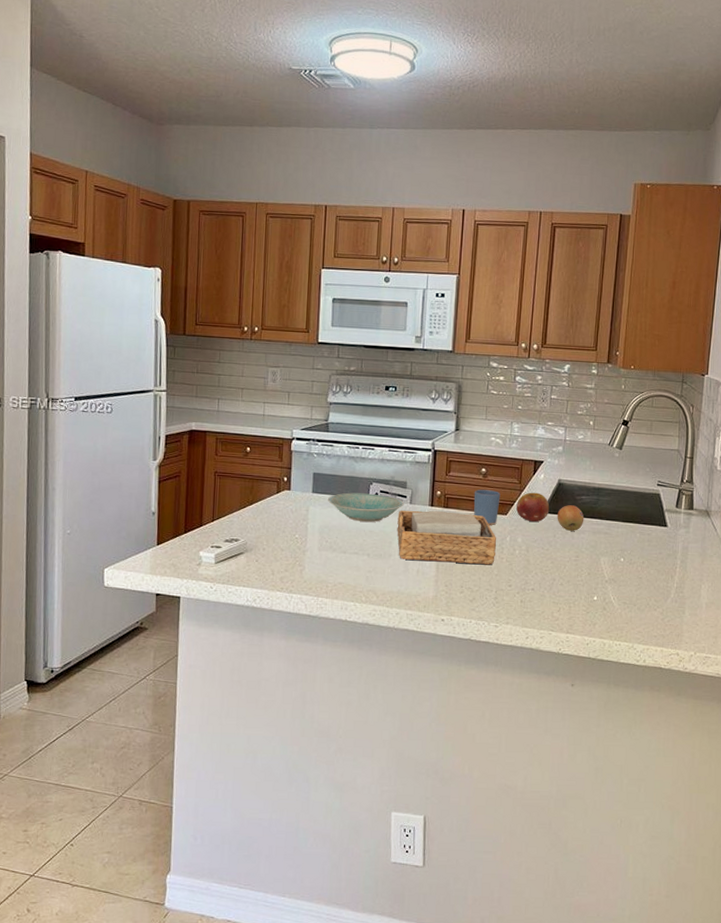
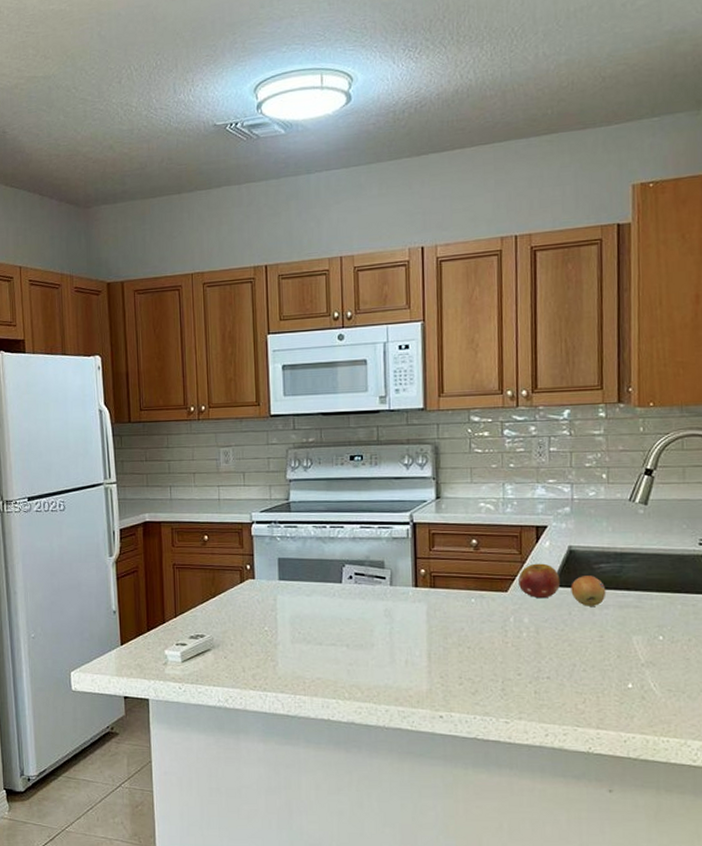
bowl: present [327,492,404,522] -> none [296,577,383,609]
napkin holder: present [397,510,497,565] -> none [377,592,499,652]
mug: present [473,489,501,525] -> none [465,563,498,605]

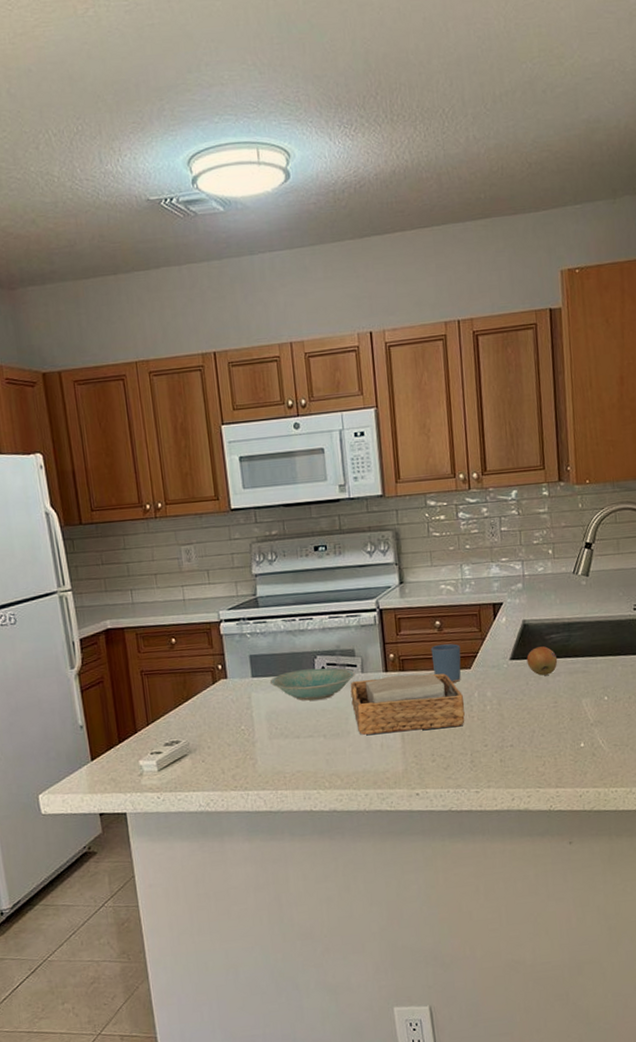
bowl: none [296,577,383,609] -> present [269,668,355,701]
napkin holder: none [377,592,499,652] -> present [350,673,465,735]
mug: none [465,563,498,605] -> present [431,643,461,683]
fruit: present [518,563,561,599] -> none [480,638,518,673]

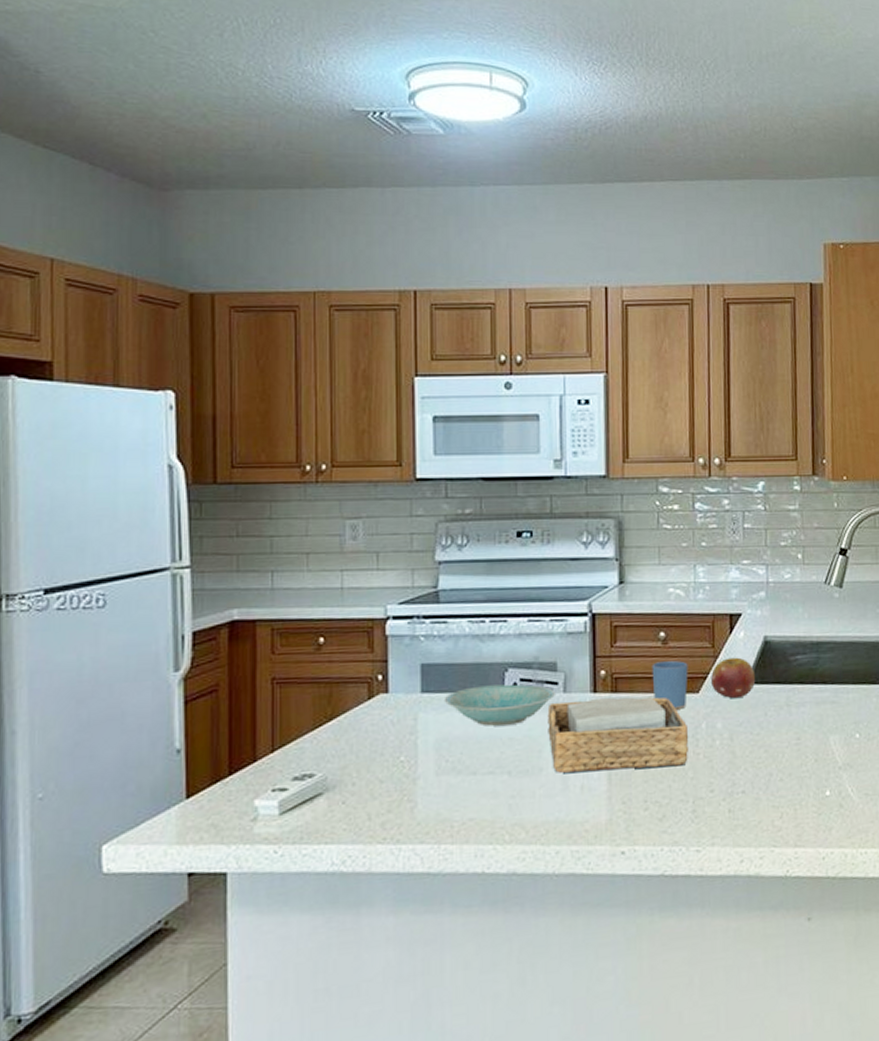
fruit: none [480,638,518,673] -> present [711,657,756,699]
fruit: present [526,646,558,676] -> none [766,669,803,705]

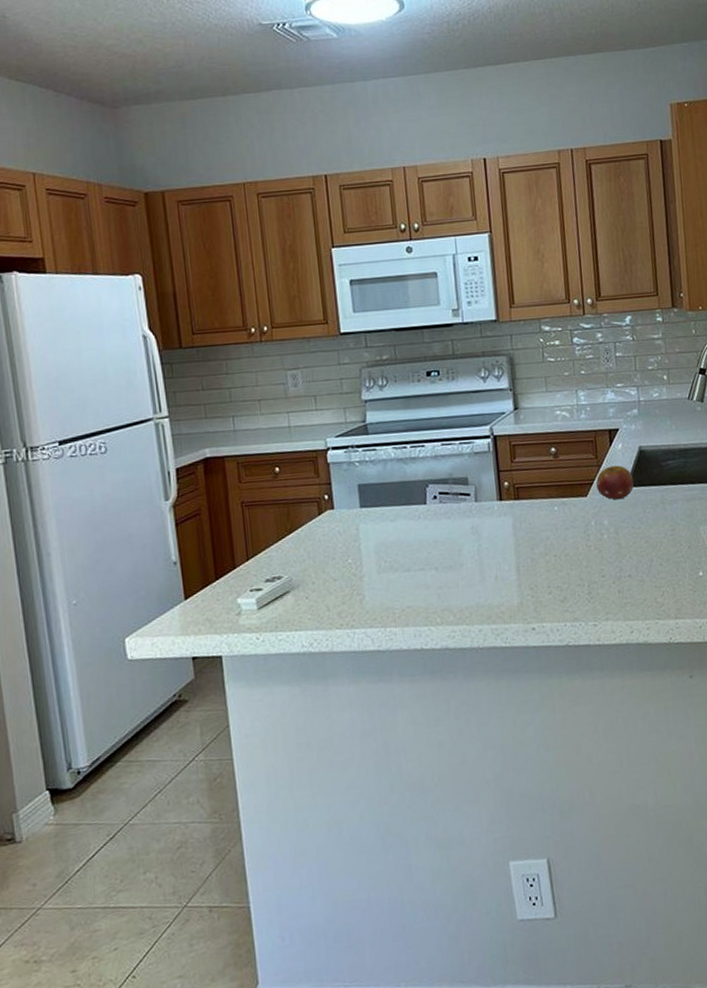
bowl: present [444,684,555,726] -> none [378,497,469,532]
napkin holder: present [547,697,689,773] -> none [463,501,582,567]
mug: present [651,660,688,709] -> none [546,470,577,511]

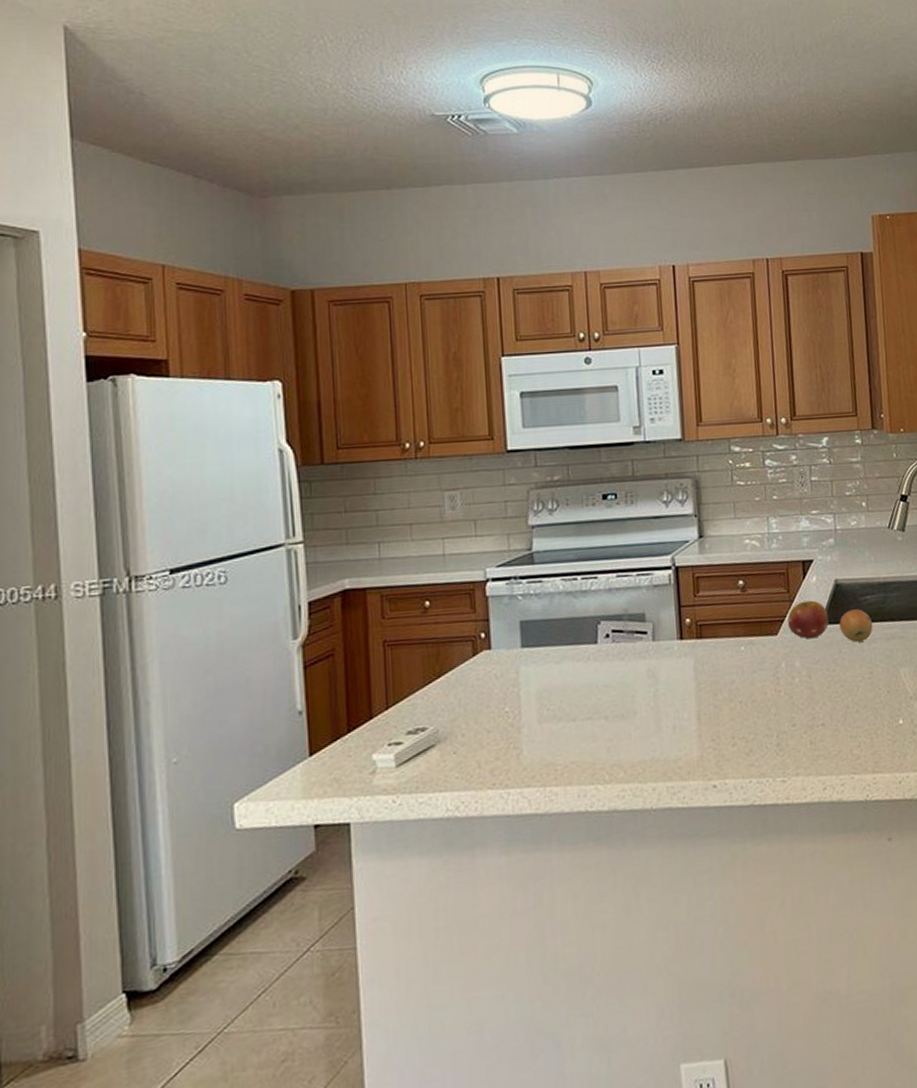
fruit: none [643,473,675,503] -> present [839,609,873,642]

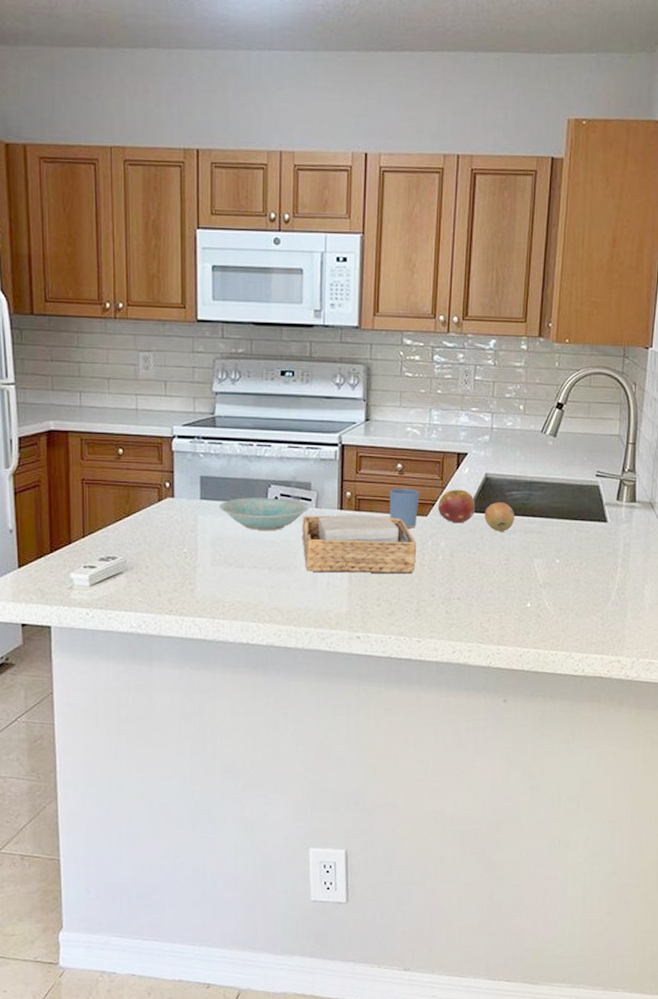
bowl: none [542,635,645,676] -> present [218,497,309,530]
napkin holder: none [638,641,771,716] -> present [302,515,417,574]
mug: none [732,606,767,651] -> present [389,487,420,528]

